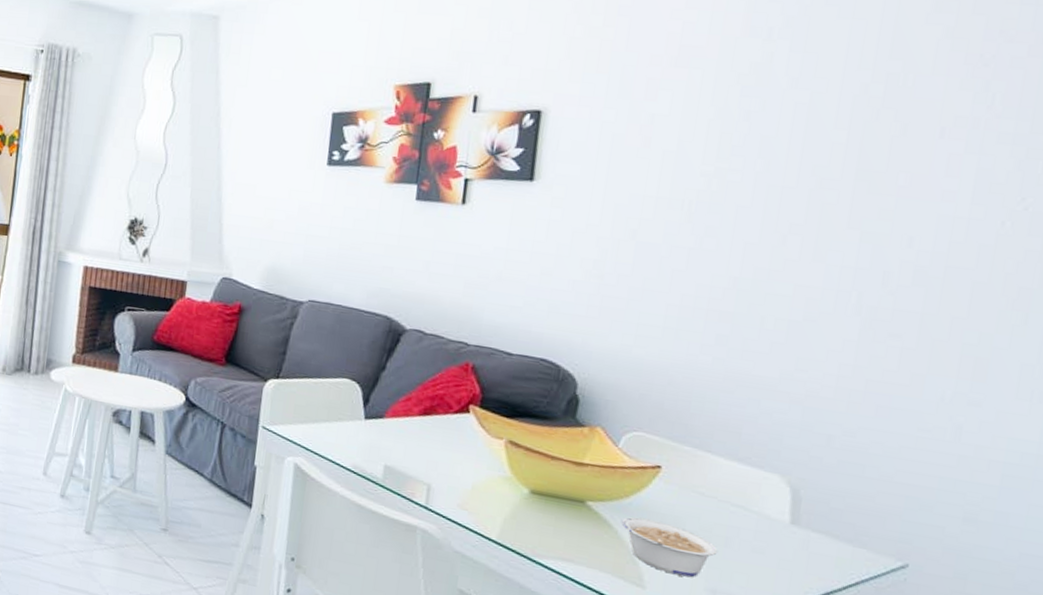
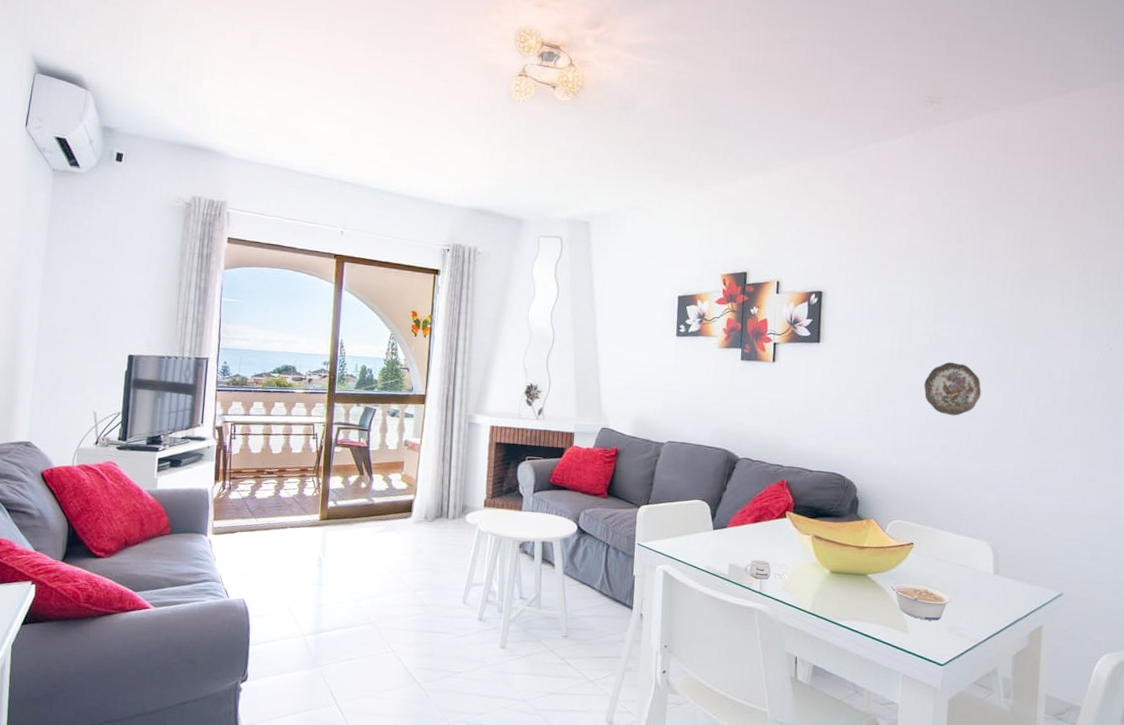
mug: none [405,463,471,493] -> present [744,559,790,579]
decorative plate: none [693,215,789,294] -> present [924,362,982,416]

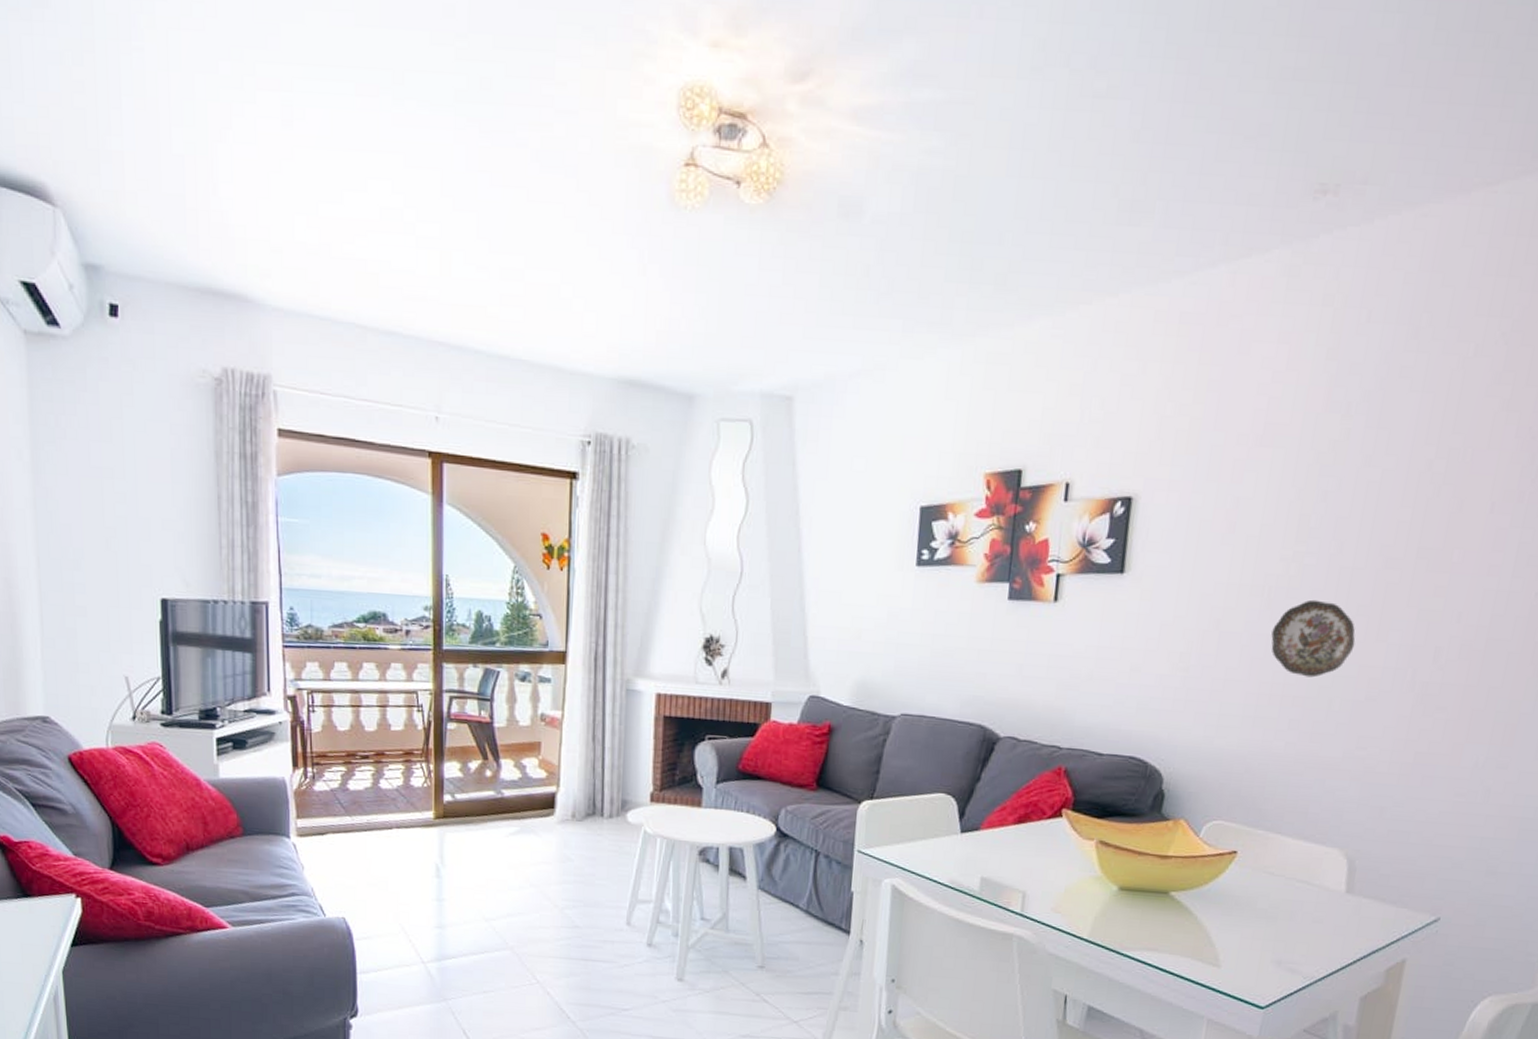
mug: present [744,559,790,579] -> none [1001,871,1064,898]
legume: present [891,582,952,621] -> none [1200,902,1284,952]

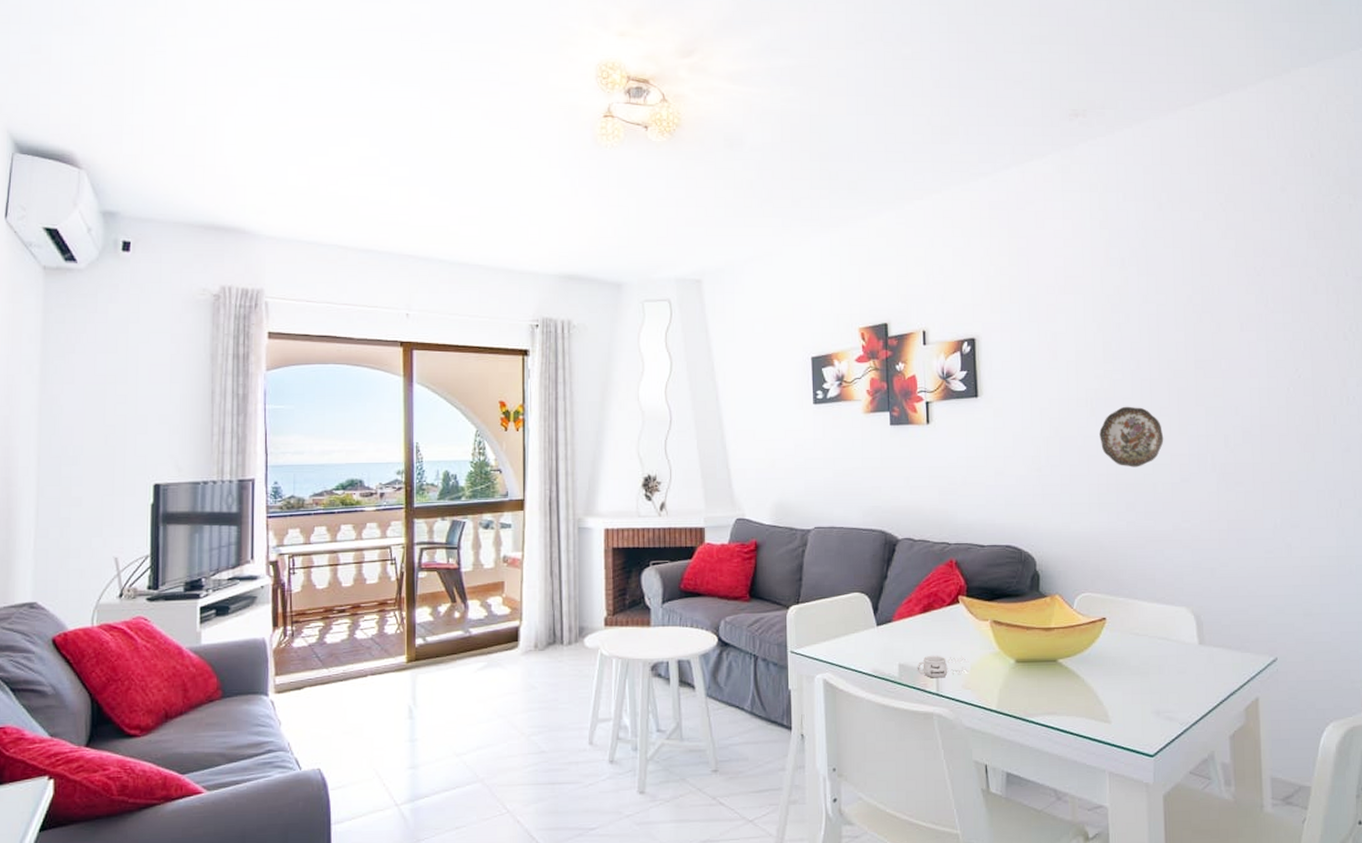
mug: none [1001,871,1064,898] -> present [917,655,969,678]

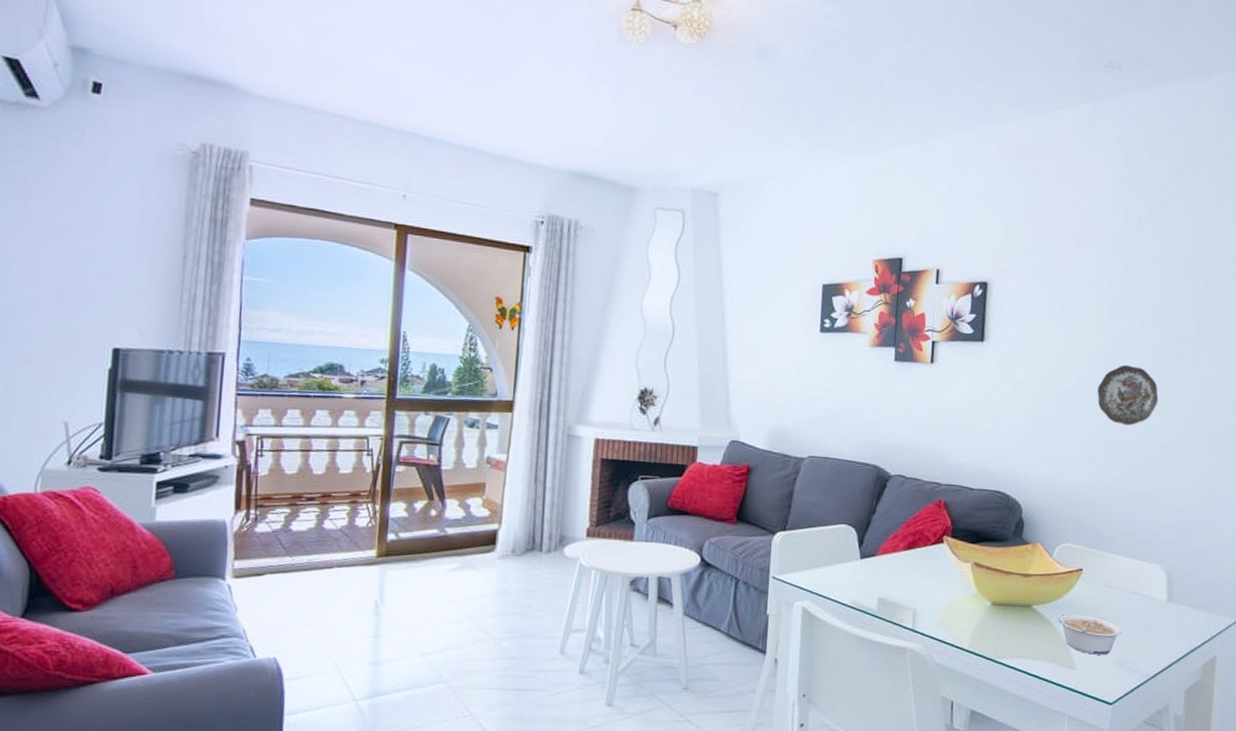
mug: present [917,655,969,678] -> none [895,591,947,615]
legume: none [1085,664,1155,706] -> present [1057,613,1123,655]

